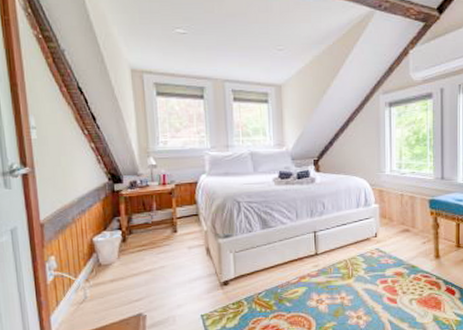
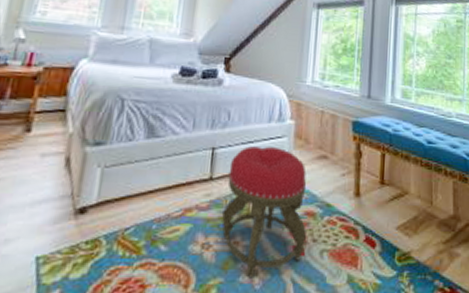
stool: none [329,227,398,321] -> present [221,146,307,278]

